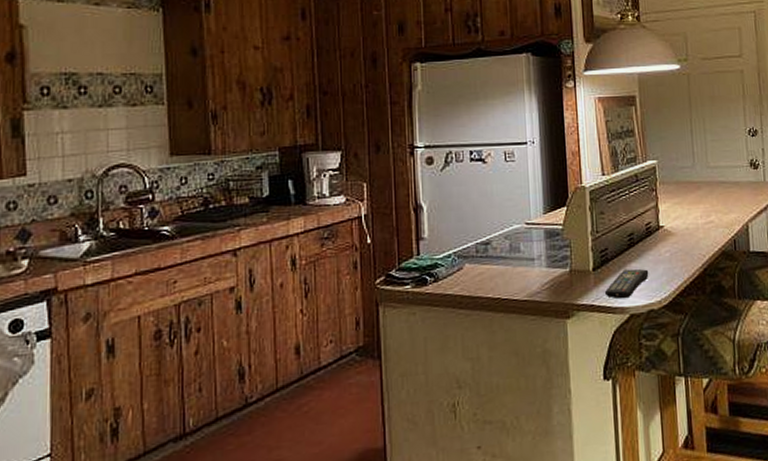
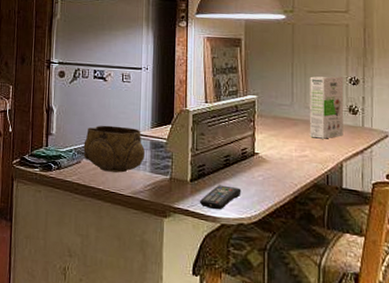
decorative bowl: none [464,216,539,275] -> present [83,125,145,173]
cereal box: none [709,129,747,201] -> present [310,76,344,139]

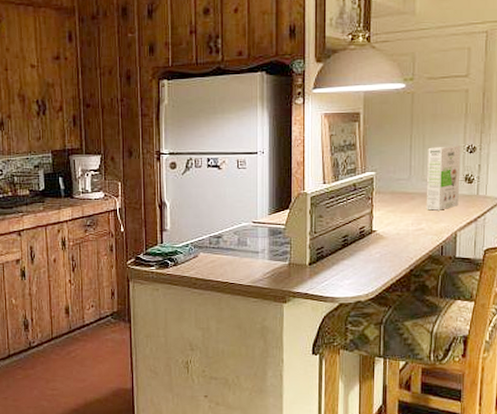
decorative bowl: present [83,125,145,173] -> none [200,215,263,263]
remote control: present [199,185,241,210] -> none [318,265,359,290]

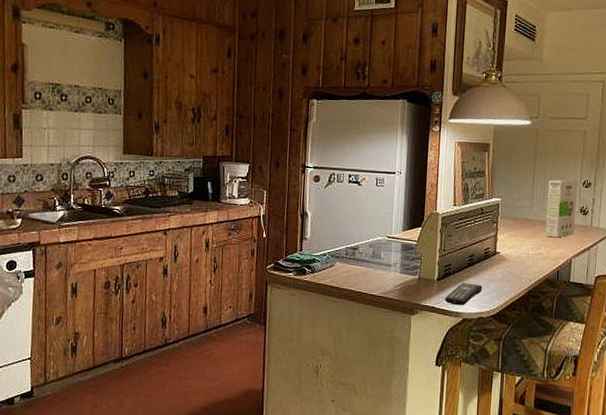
remote control: none [318,265,359,290] -> present [444,283,483,306]

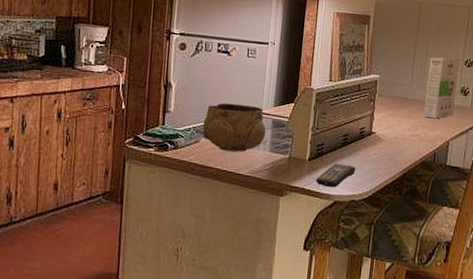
decorative bowl: none [337,229,396,274] -> present [202,102,266,152]

